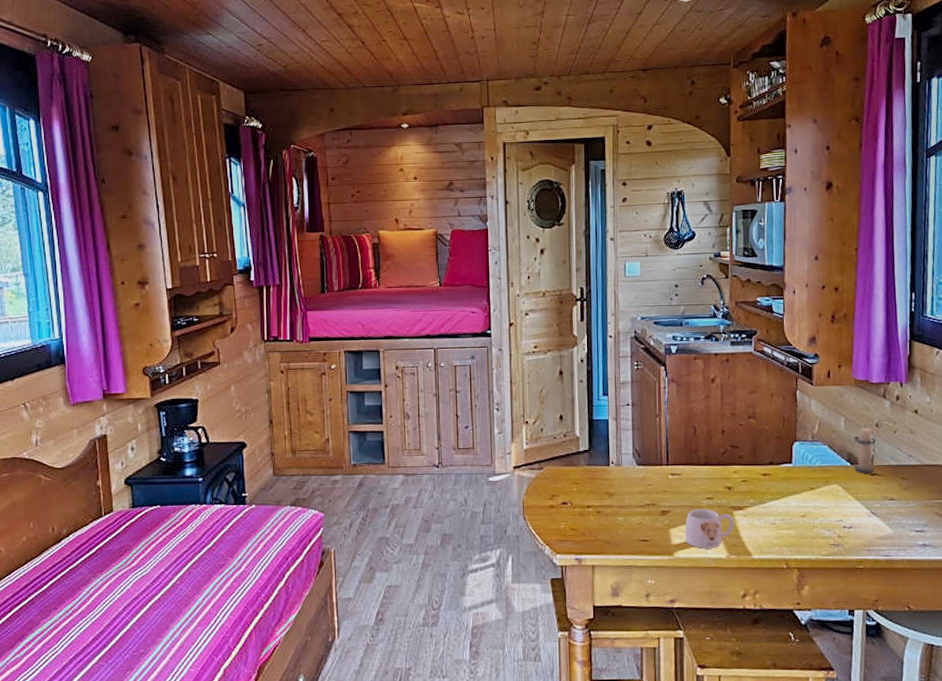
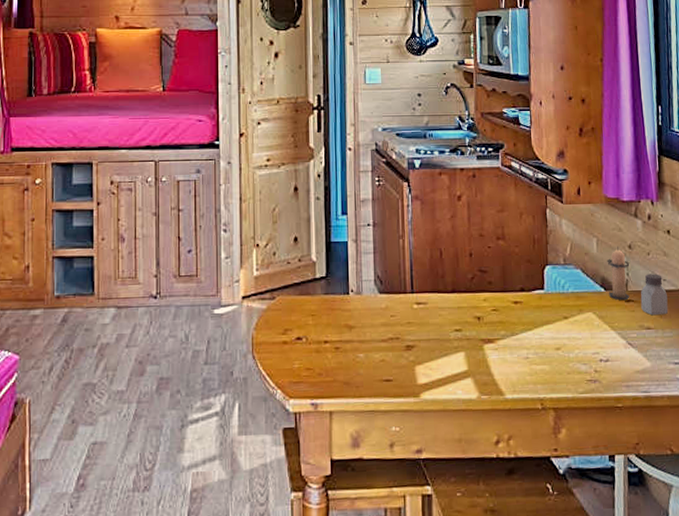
mug: present [684,508,735,549] -> none [431,342,485,389]
saltshaker: none [885,450,912,488] -> present [640,273,668,316]

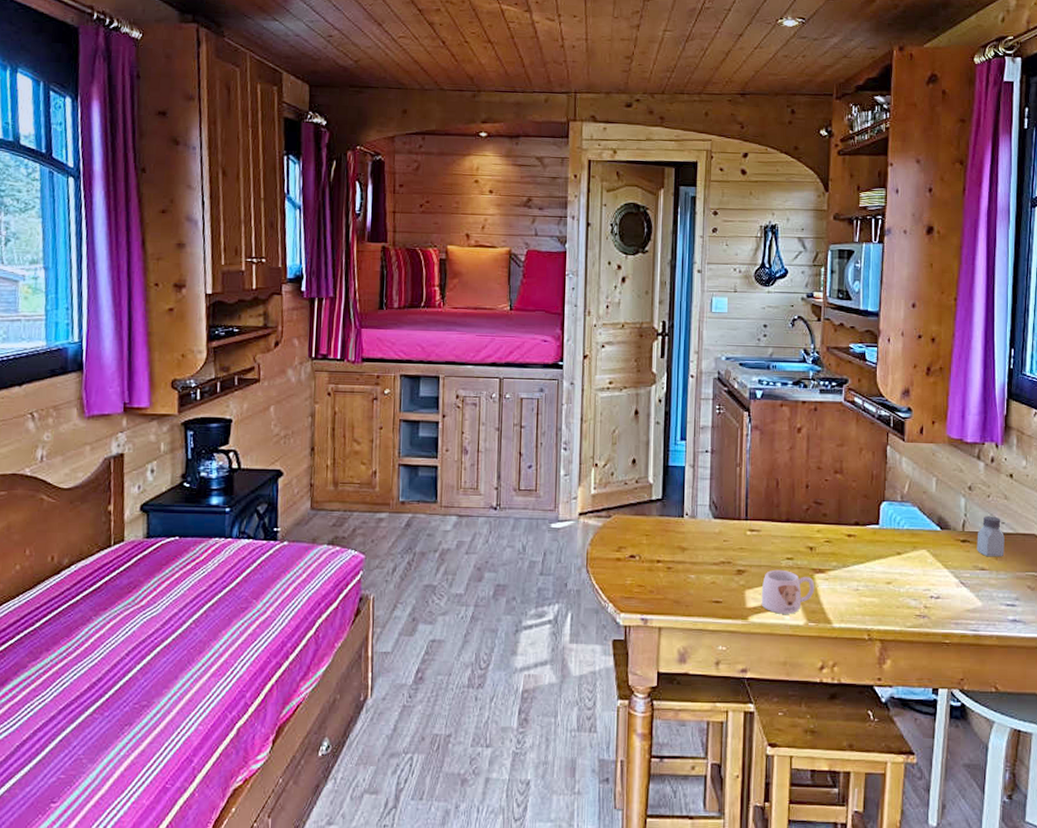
mug: none [431,342,485,389] -> present [761,569,815,614]
candle: present [607,246,630,300] -> none [944,486,968,540]

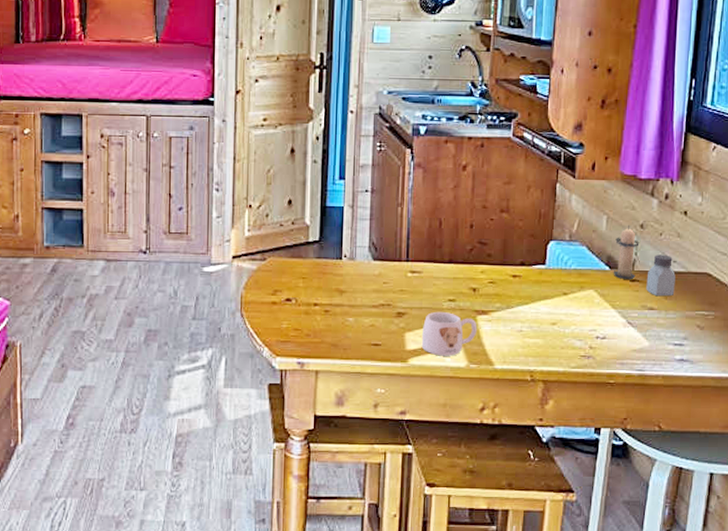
candle: none [944,486,968,540] -> present [613,224,640,279]

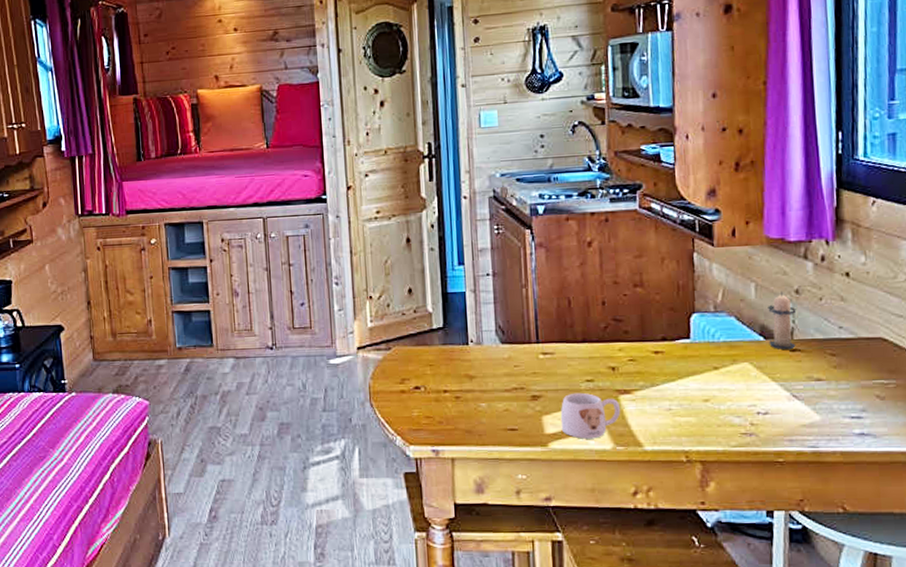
saltshaker: present [646,255,676,297] -> none [809,320,845,366]

